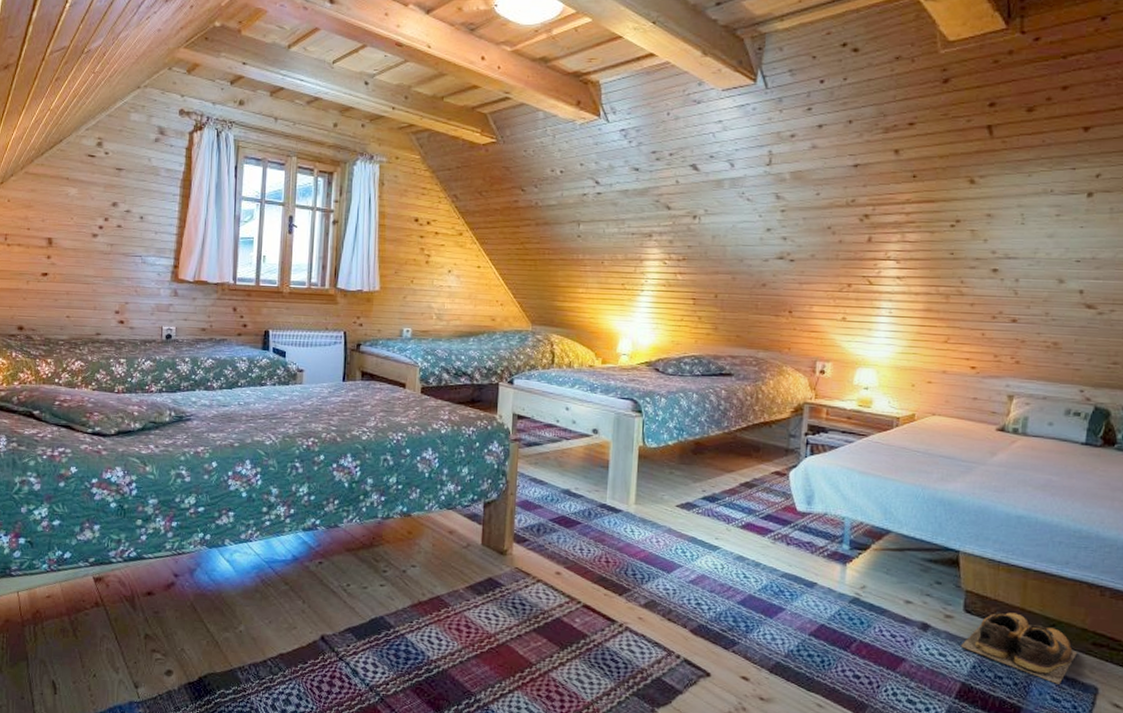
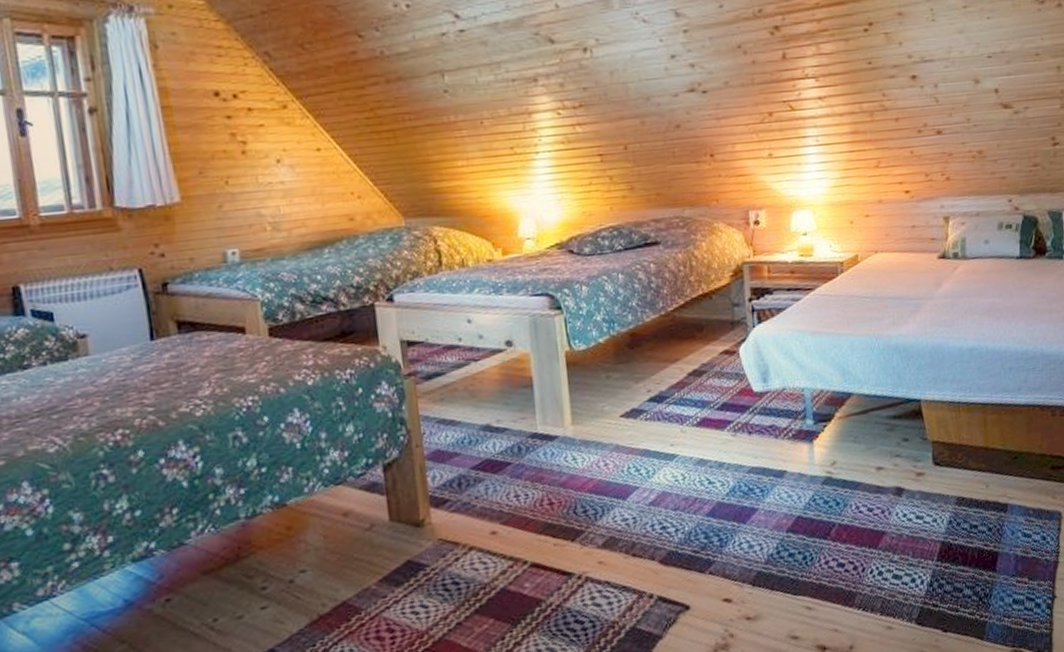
shoes: present [961,612,1077,684] -> none [936,453,1039,519]

